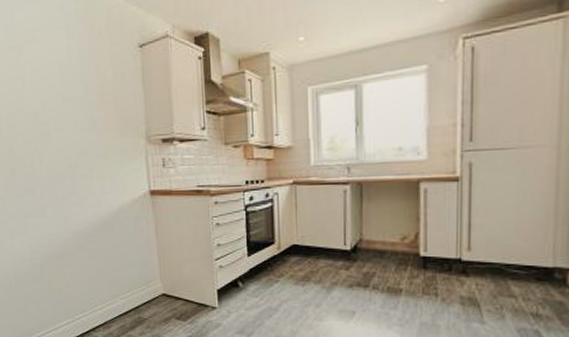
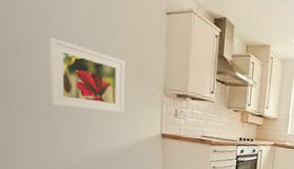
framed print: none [24,103,107,178] -> present [47,37,125,114]

